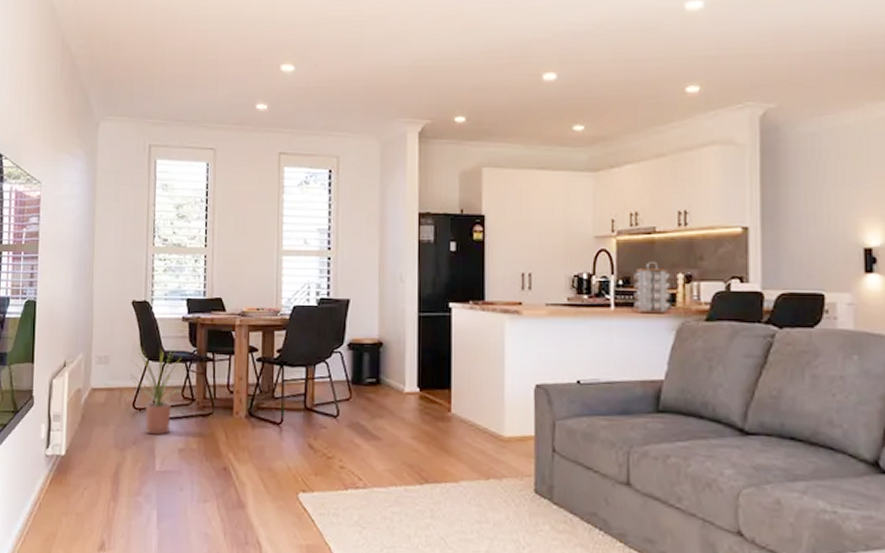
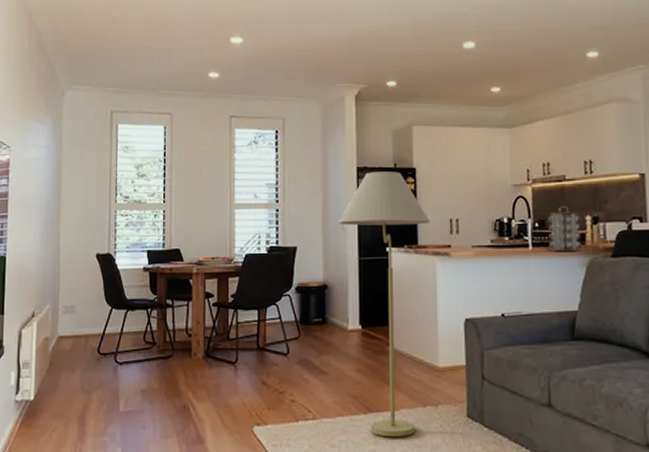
house plant: present [130,344,183,435] -> none [95,293,144,378]
floor lamp: none [397,218,500,511] -> present [339,171,431,437]

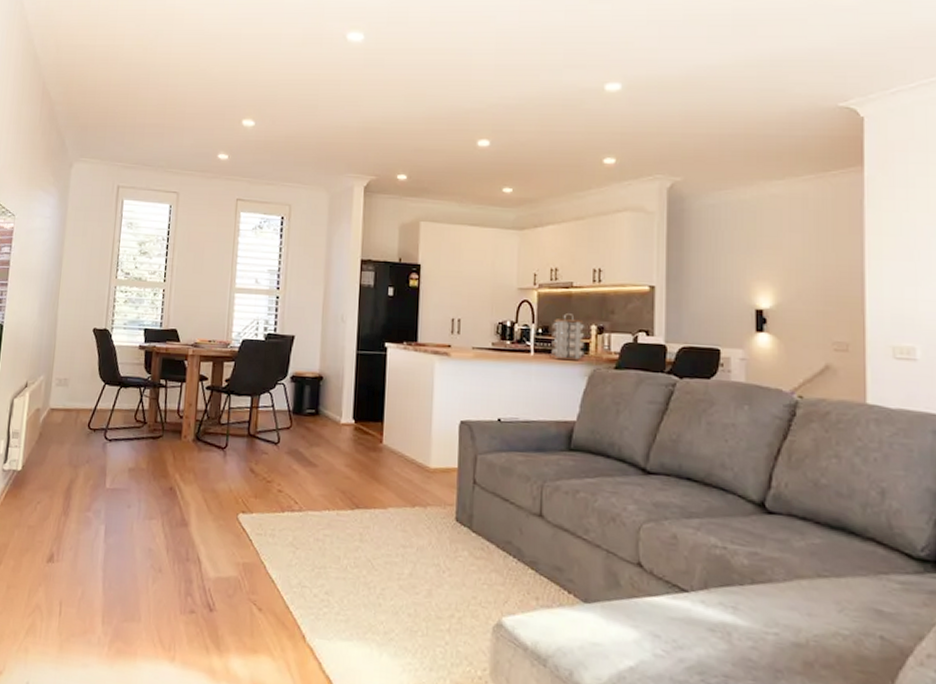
floor lamp: present [339,171,431,437] -> none [339,265,432,536]

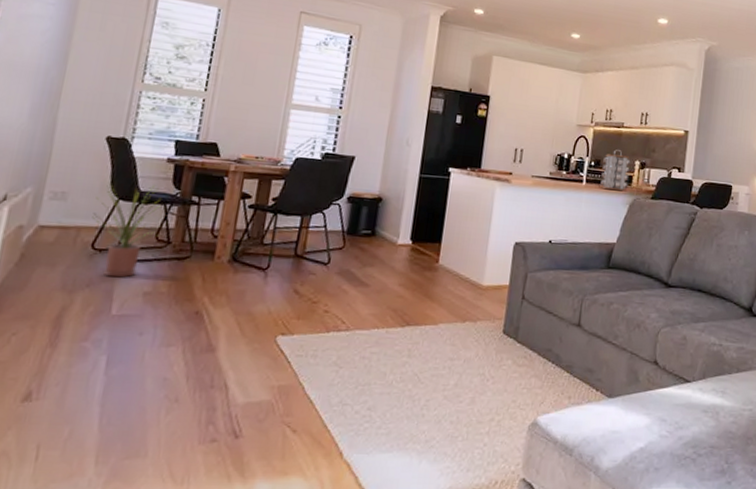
house plant: none [87,369,137,455] -> present [92,182,162,278]

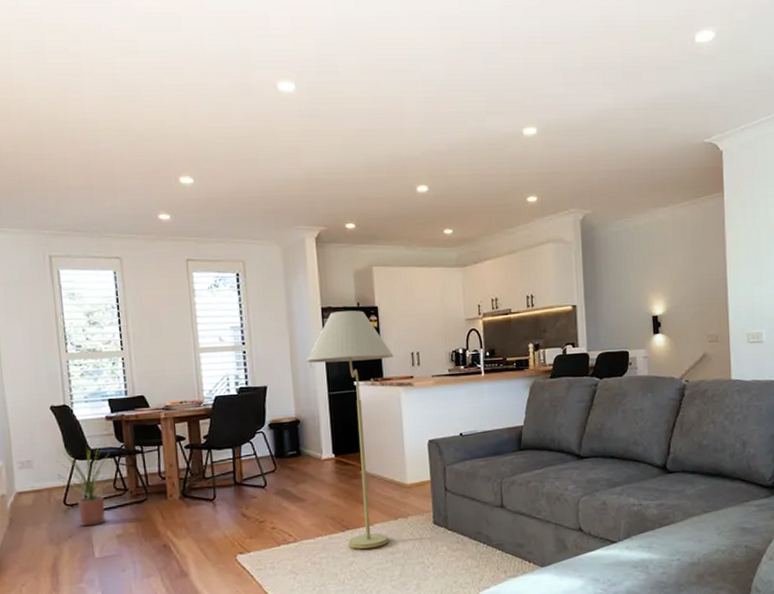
floor lamp: none [404,92,497,350] -> present [307,310,394,549]
spice rack: present [600,150,631,192] -> none [497,336,526,377]

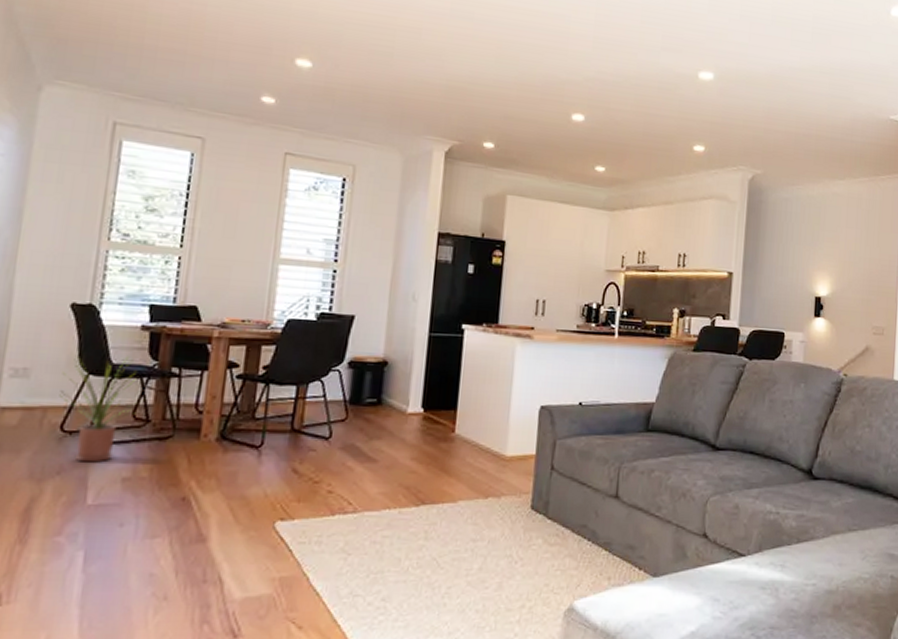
floor lamp: present [307,310,394,549] -> none [409,239,515,531]

